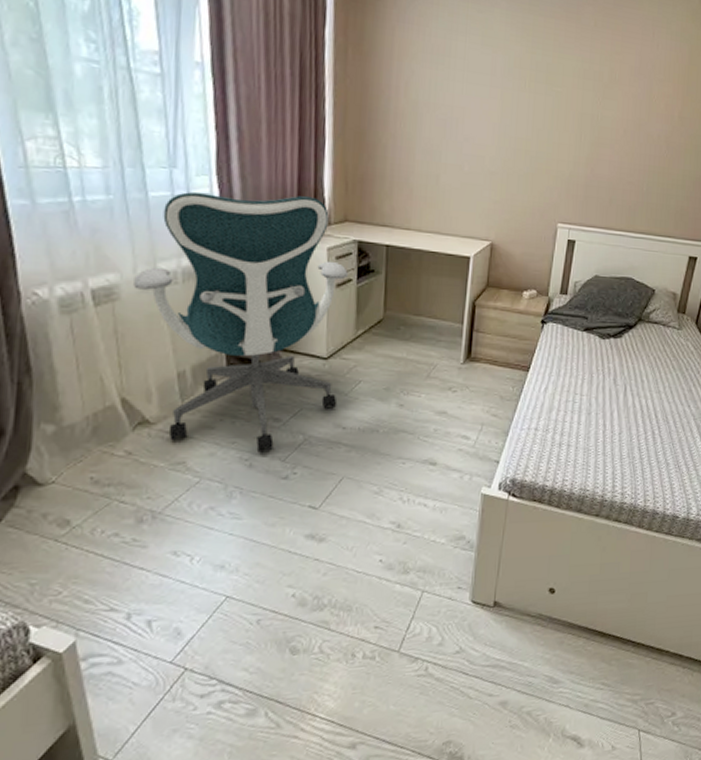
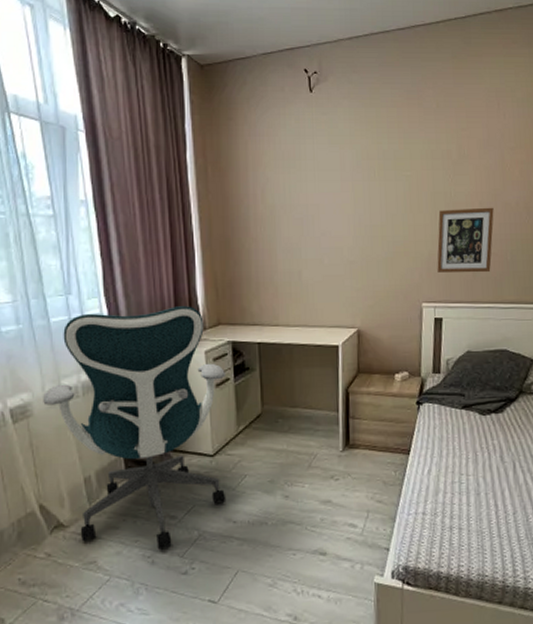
picture frame: none [576,132,637,201] -> present [437,207,494,273]

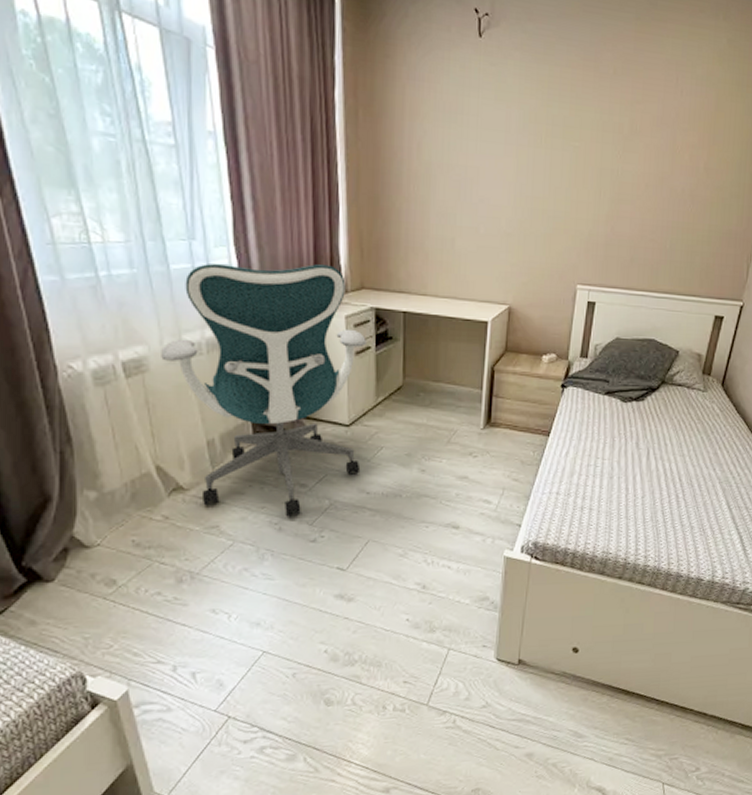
picture frame: present [437,207,494,273] -> none [595,188,659,260]

